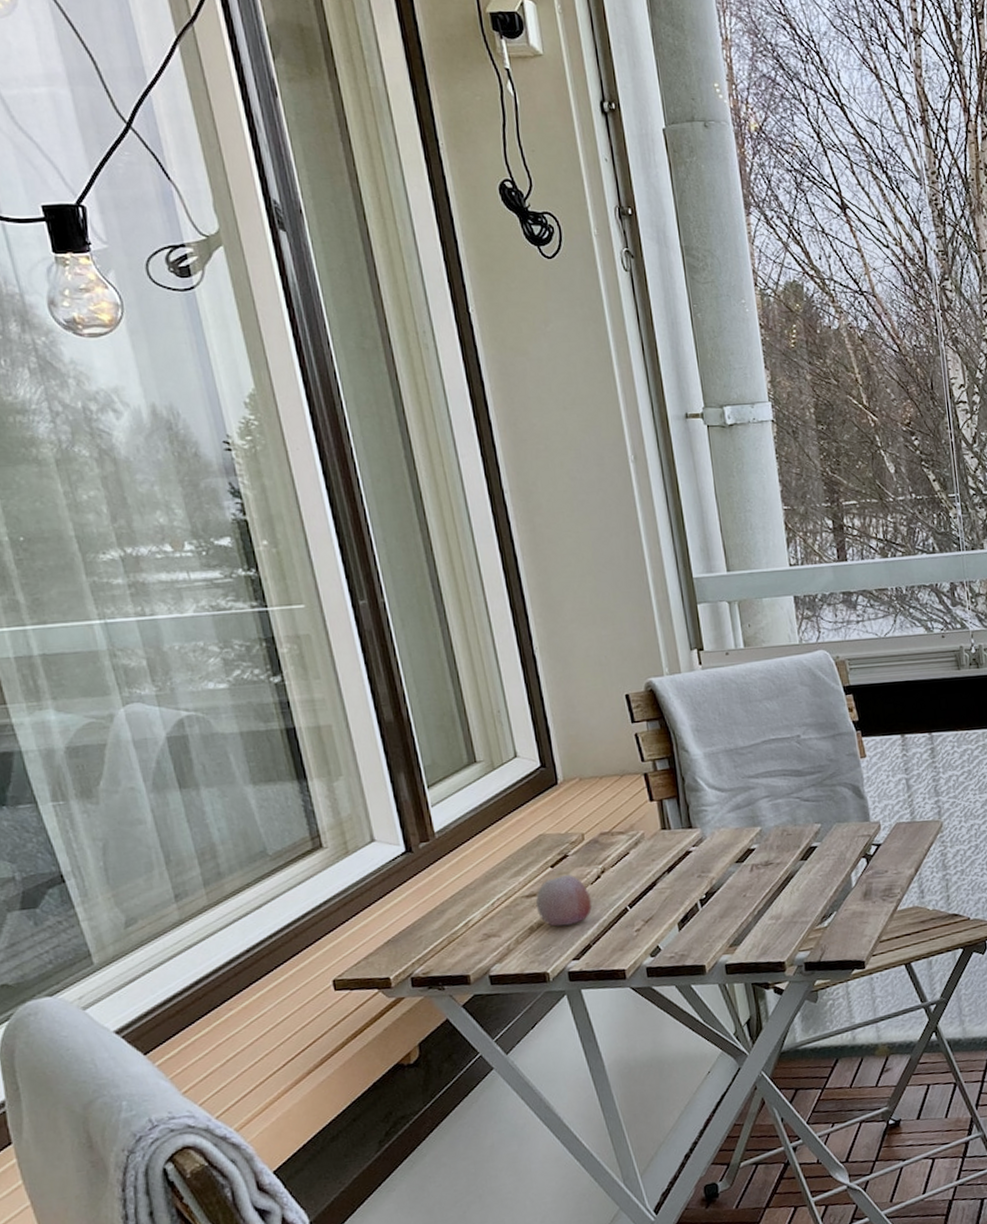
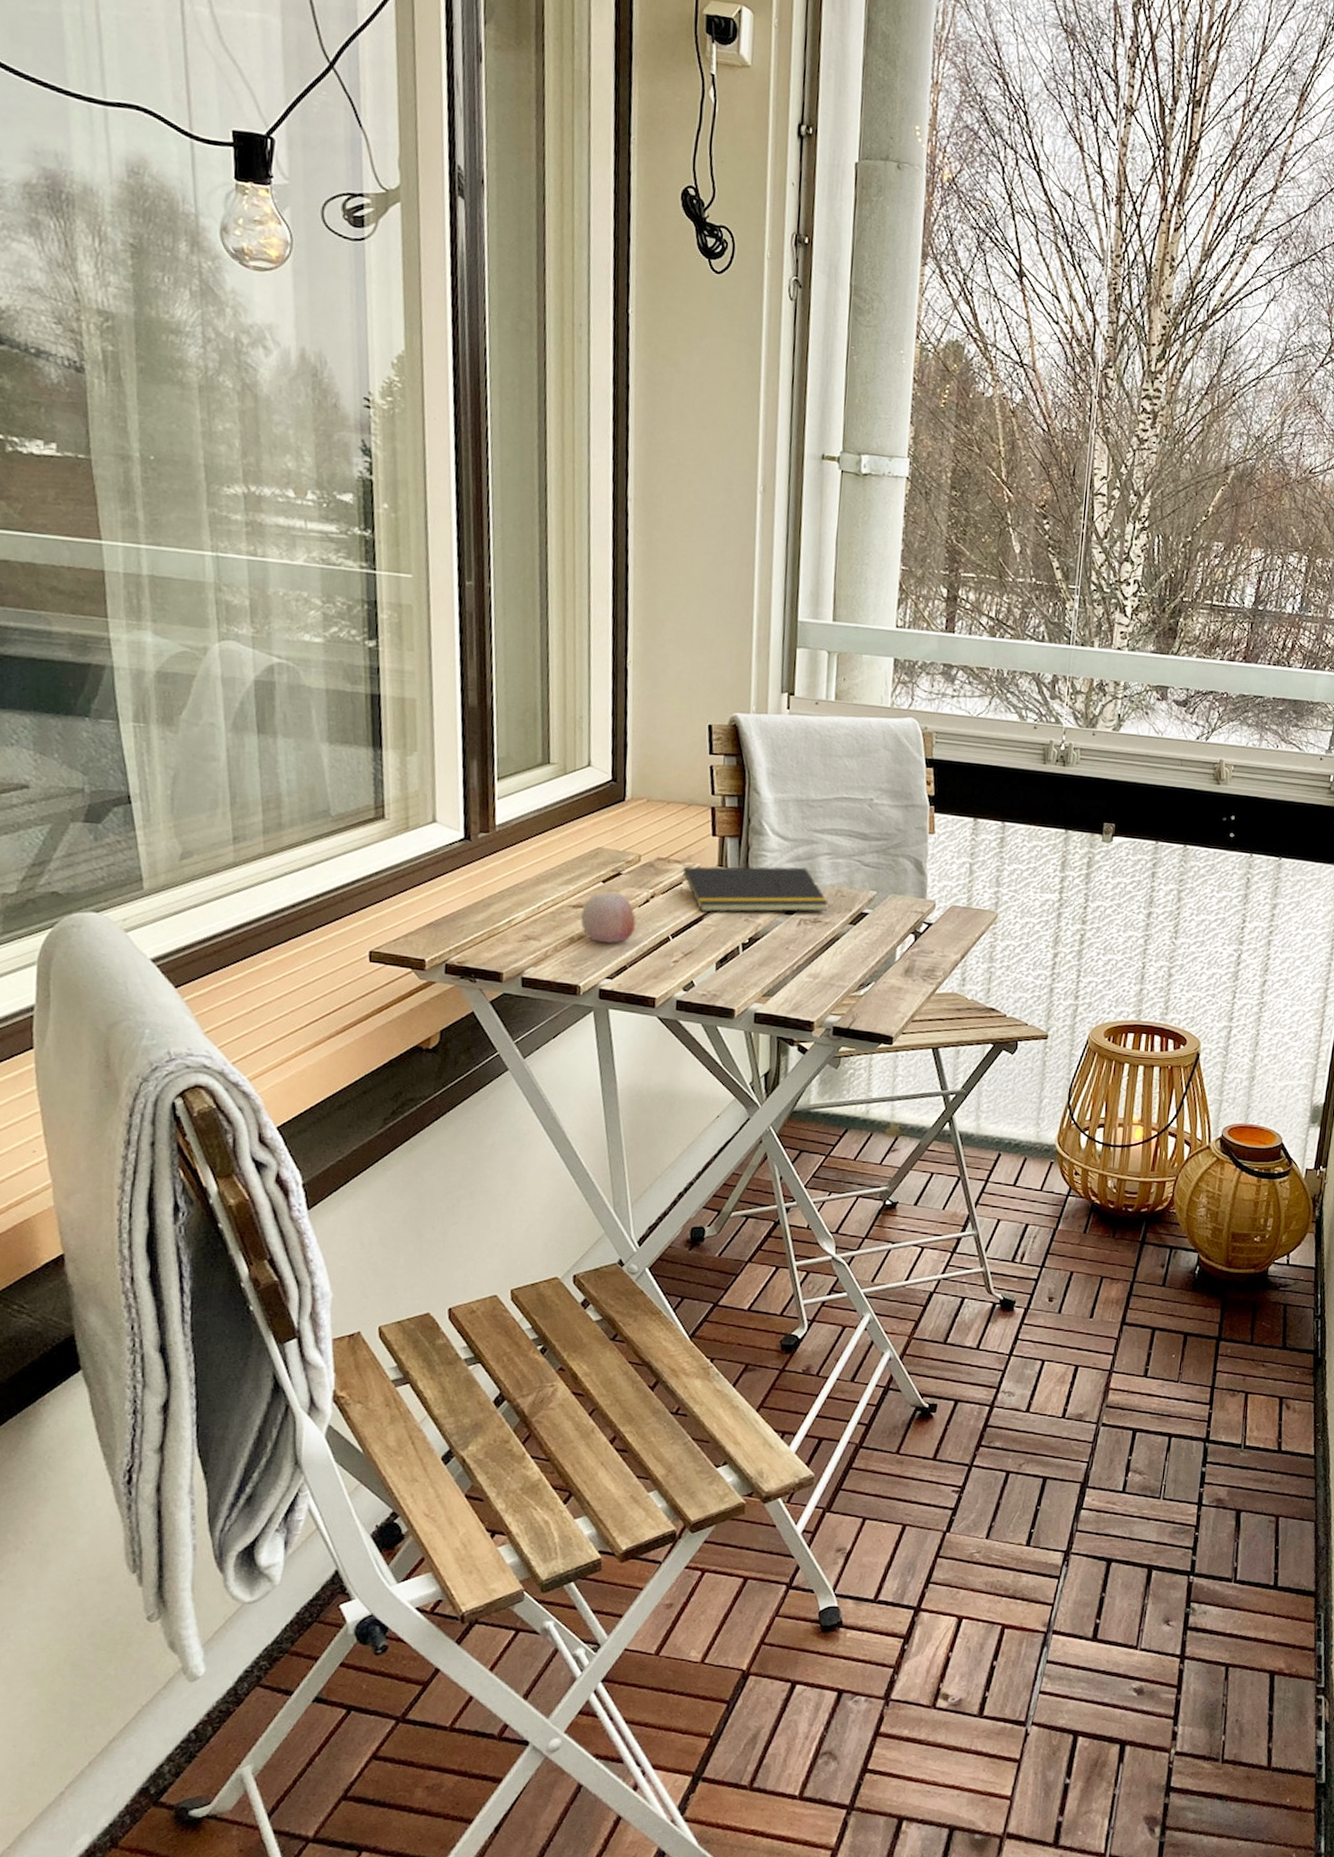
notepad: none [627,814,777,877] -> present [680,866,828,912]

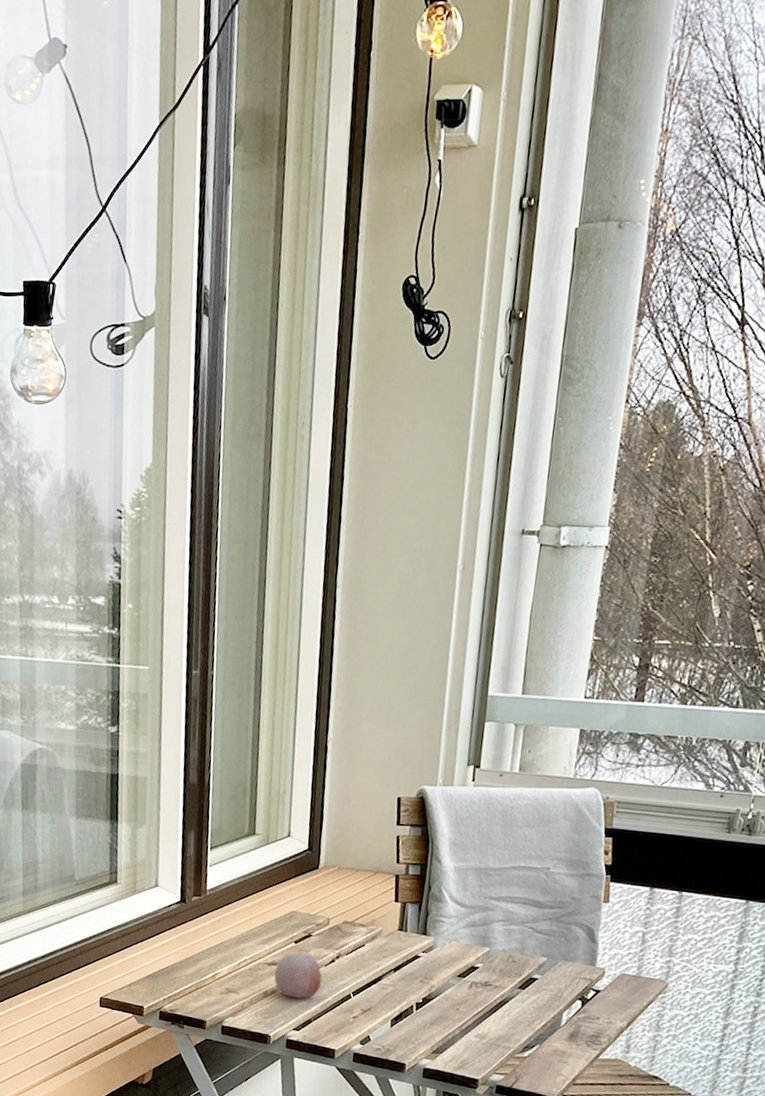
notepad: present [680,866,828,912] -> none [363,929,500,976]

